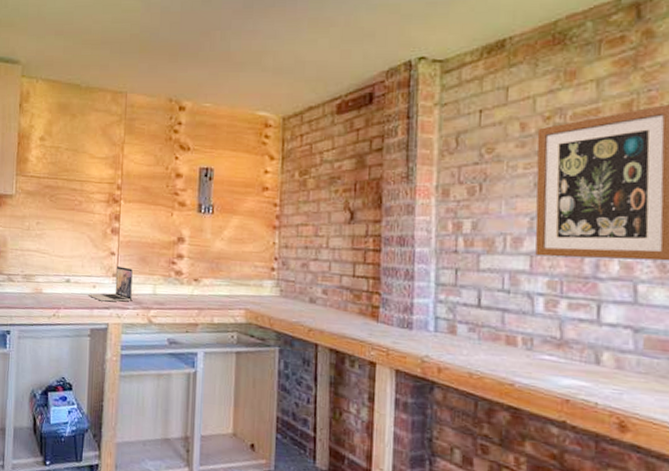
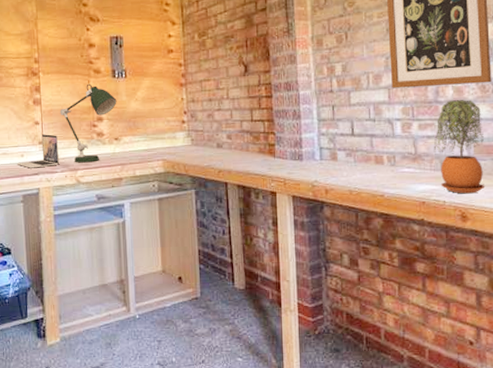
desk lamp: none [137,216,201,303] -> present [59,83,117,163]
potted plant: none [586,278,659,399] -> present [433,100,484,194]

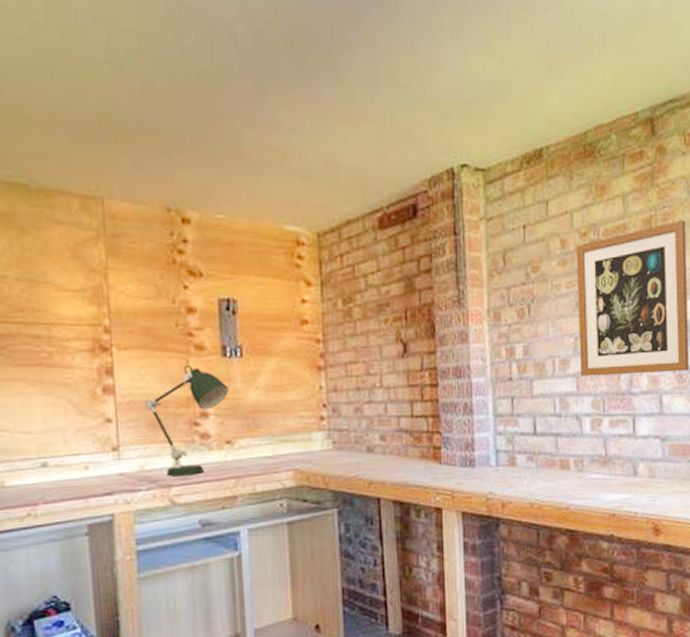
laptop: present [16,134,59,168] -> none [77,436,143,486]
potted plant: present [433,100,484,194] -> none [625,391,679,503]

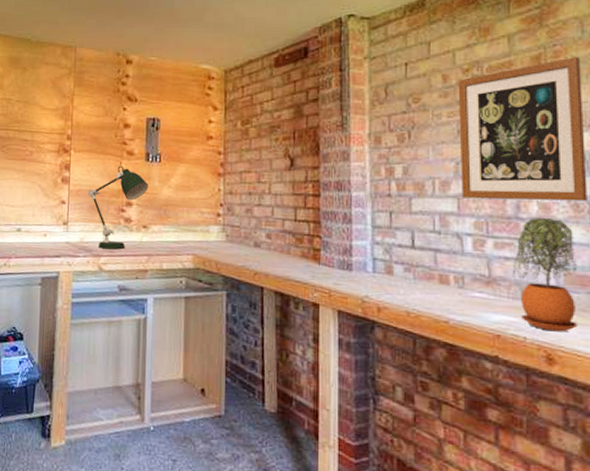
potted plant: none [625,391,679,503] -> present [512,218,577,332]

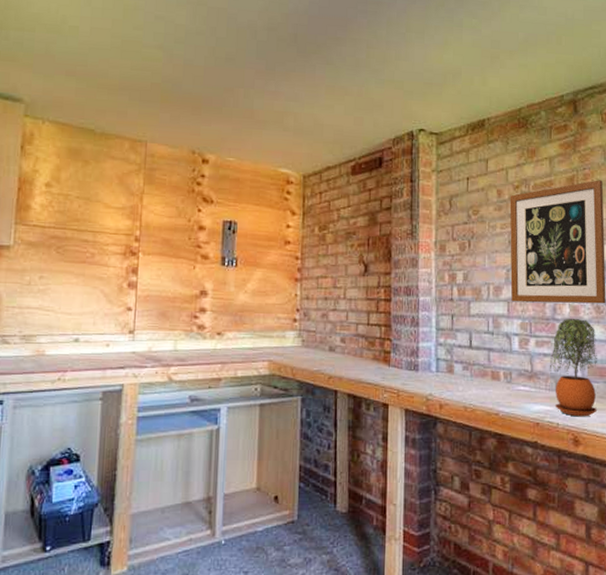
desk lamp: present [87,165,149,250] -> none [157,269,224,359]

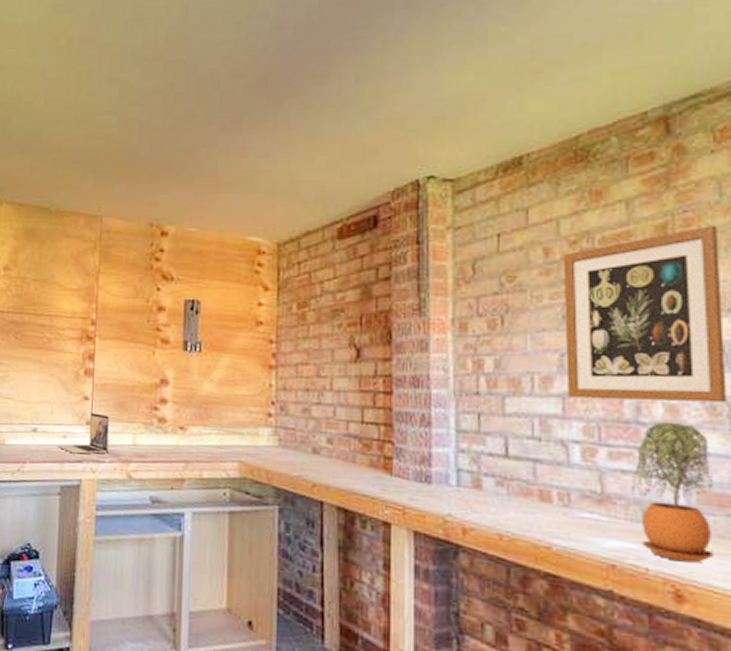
laptop: none [99,322,152,361] -> present [57,413,109,454]

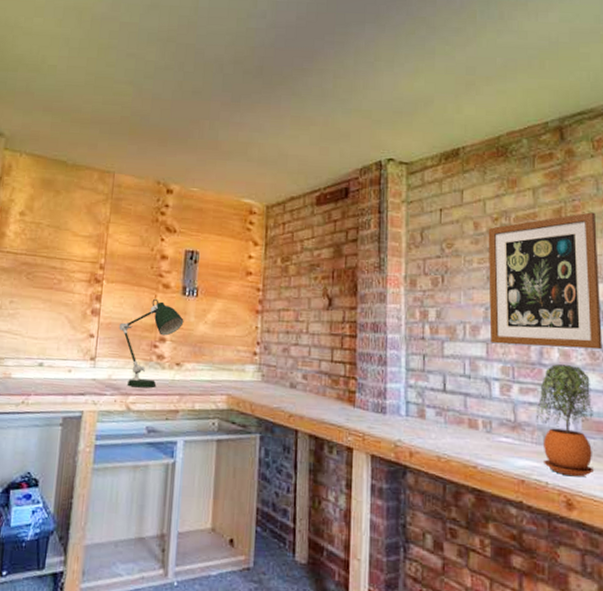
laptop: present [57,413,109,454] -> none [62,349,112,387]
desk lamp: none [114,355,187,455] -> present [118,298,184,388]

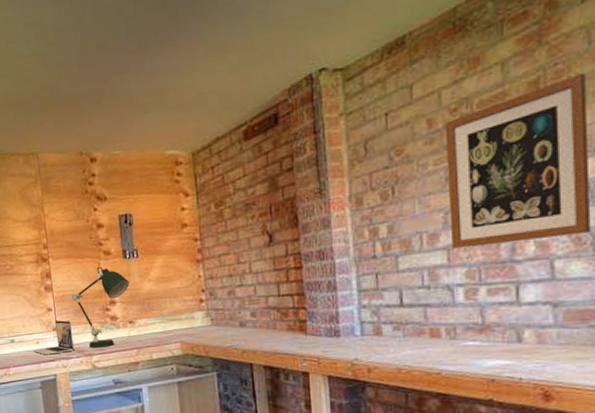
laptop: none [62,349,112,387] -> present [32,320,74,355]
potted plant: present [535,364,594,477] -> none [507,256,577,369]

